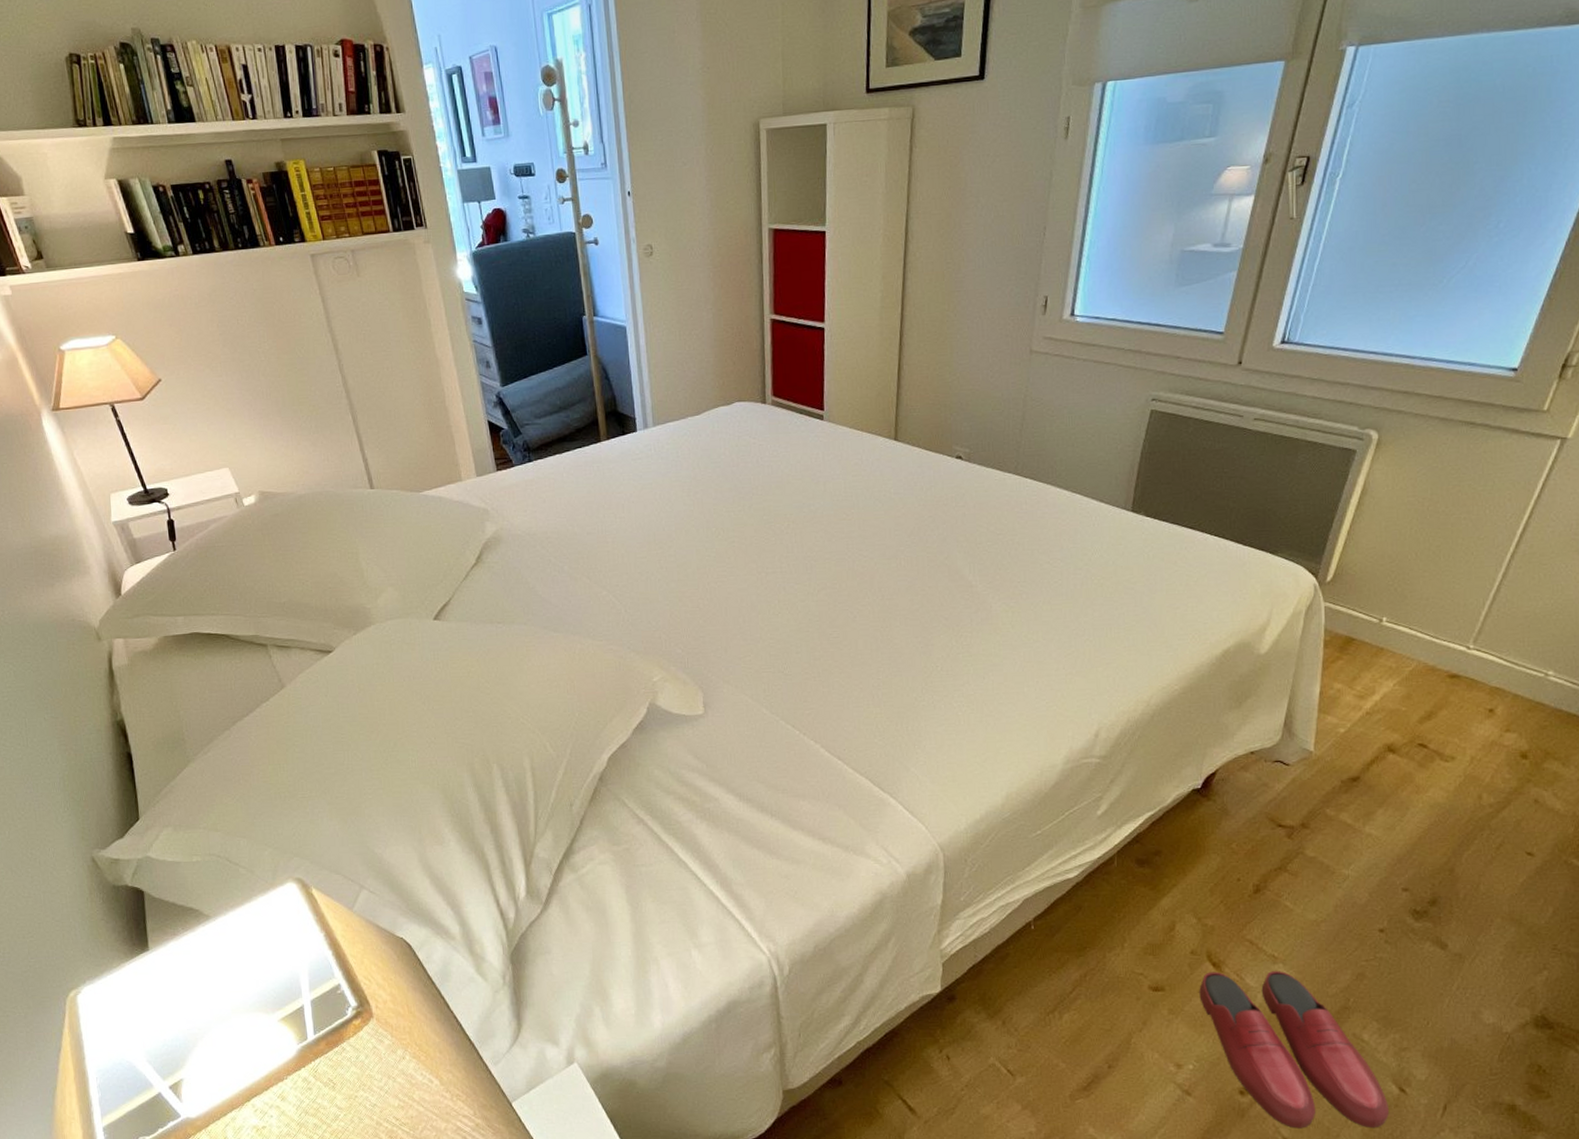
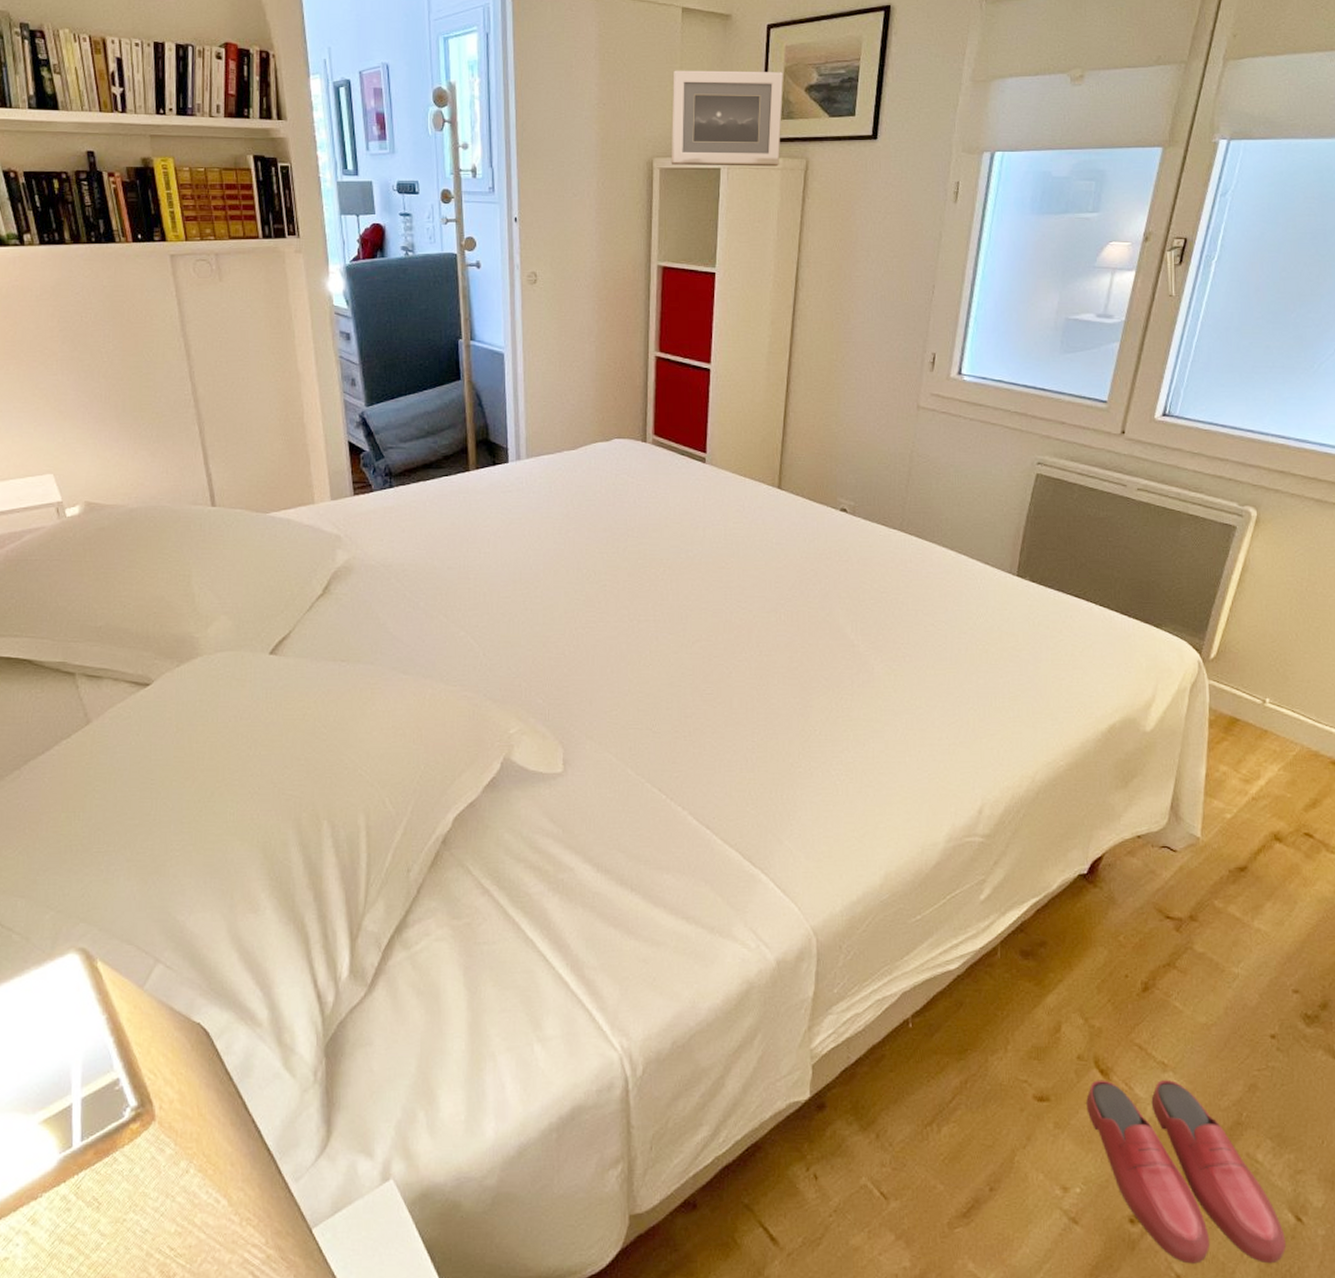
picture frame: none [775,17,887,125] -> present [671,70,783,167]

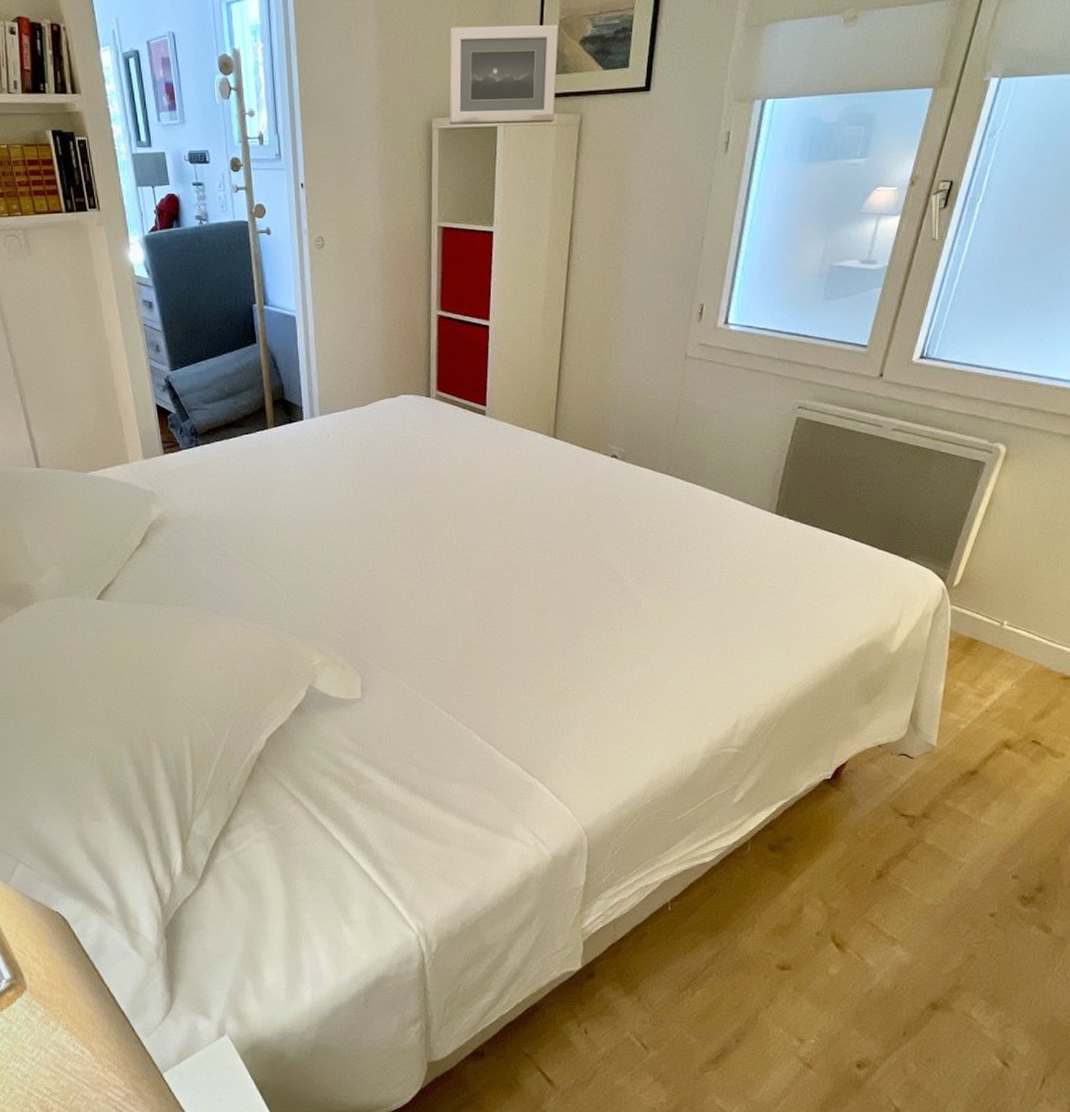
slippers: present [1086,1080,1287,1264] -> none [823,952,993,1100]

